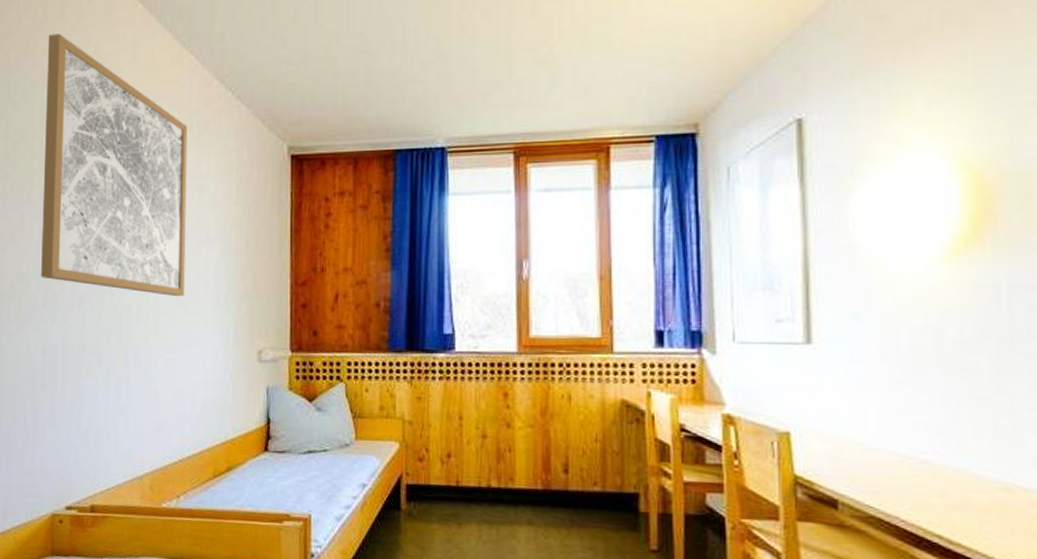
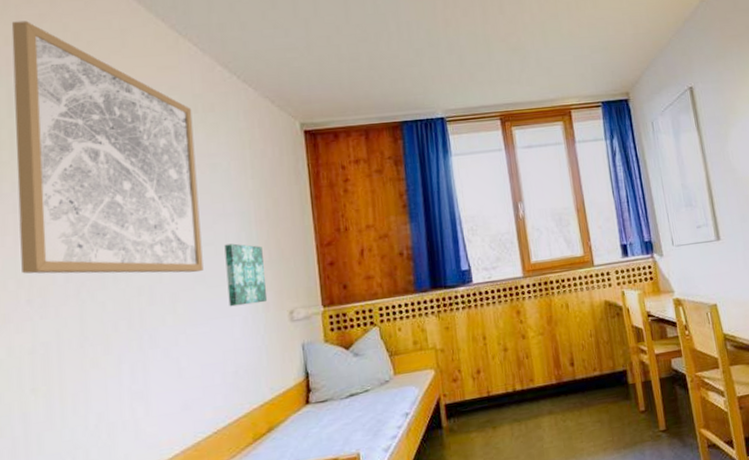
wall art: none [203,271,239,338] -> present [224,243,268,307]

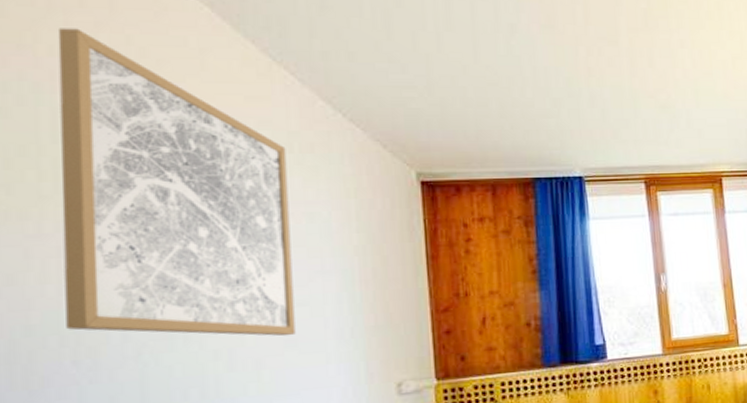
wall art: present [224,243,268,307] -> none [321,305,372,377]

